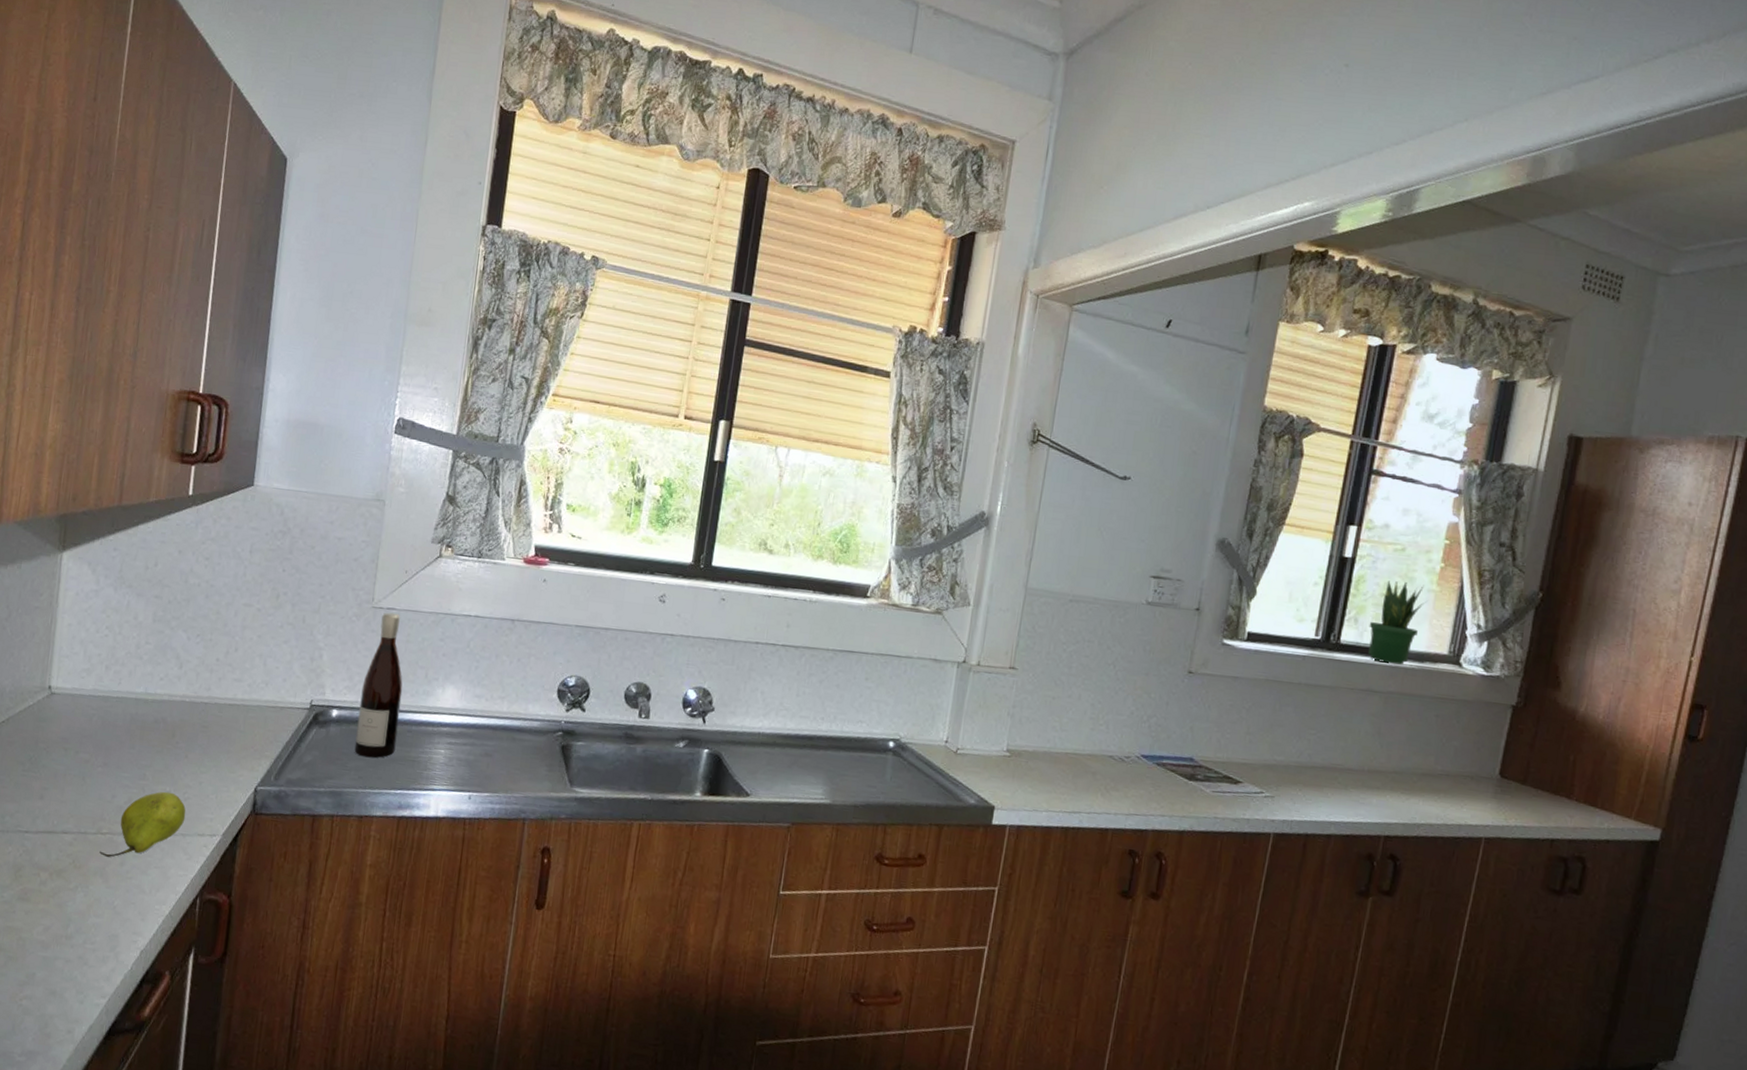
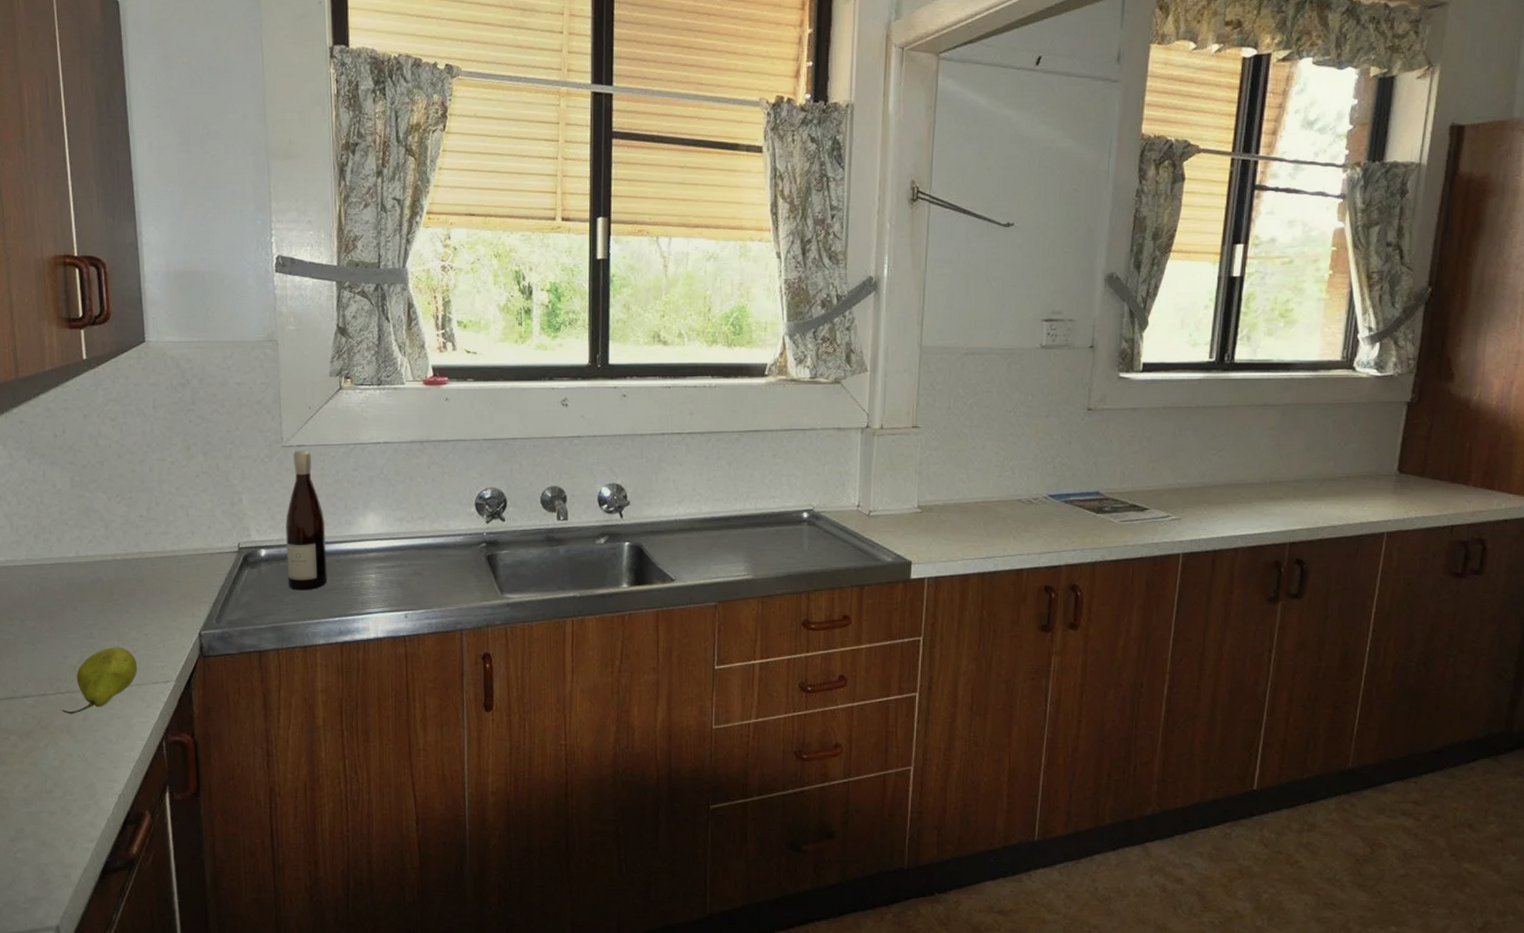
planter: present [1368,580,1426,665] -> none [1262,294,1317,376]

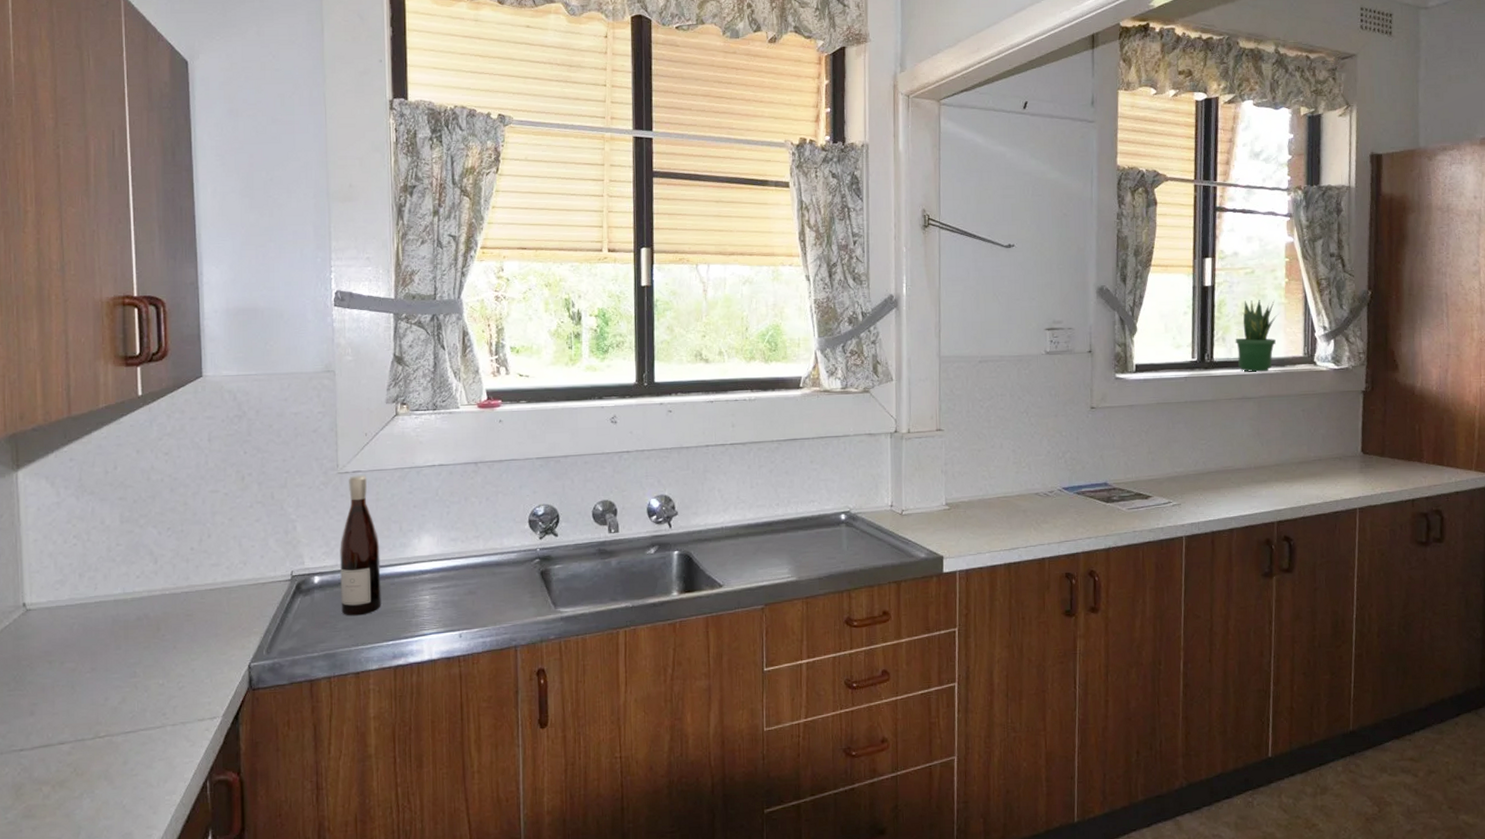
fruit: present [62,647,138,714] -> none [100,684,183,759]
planter: none [1262,294,1317,376] -> present [1235,299,1279,372]

